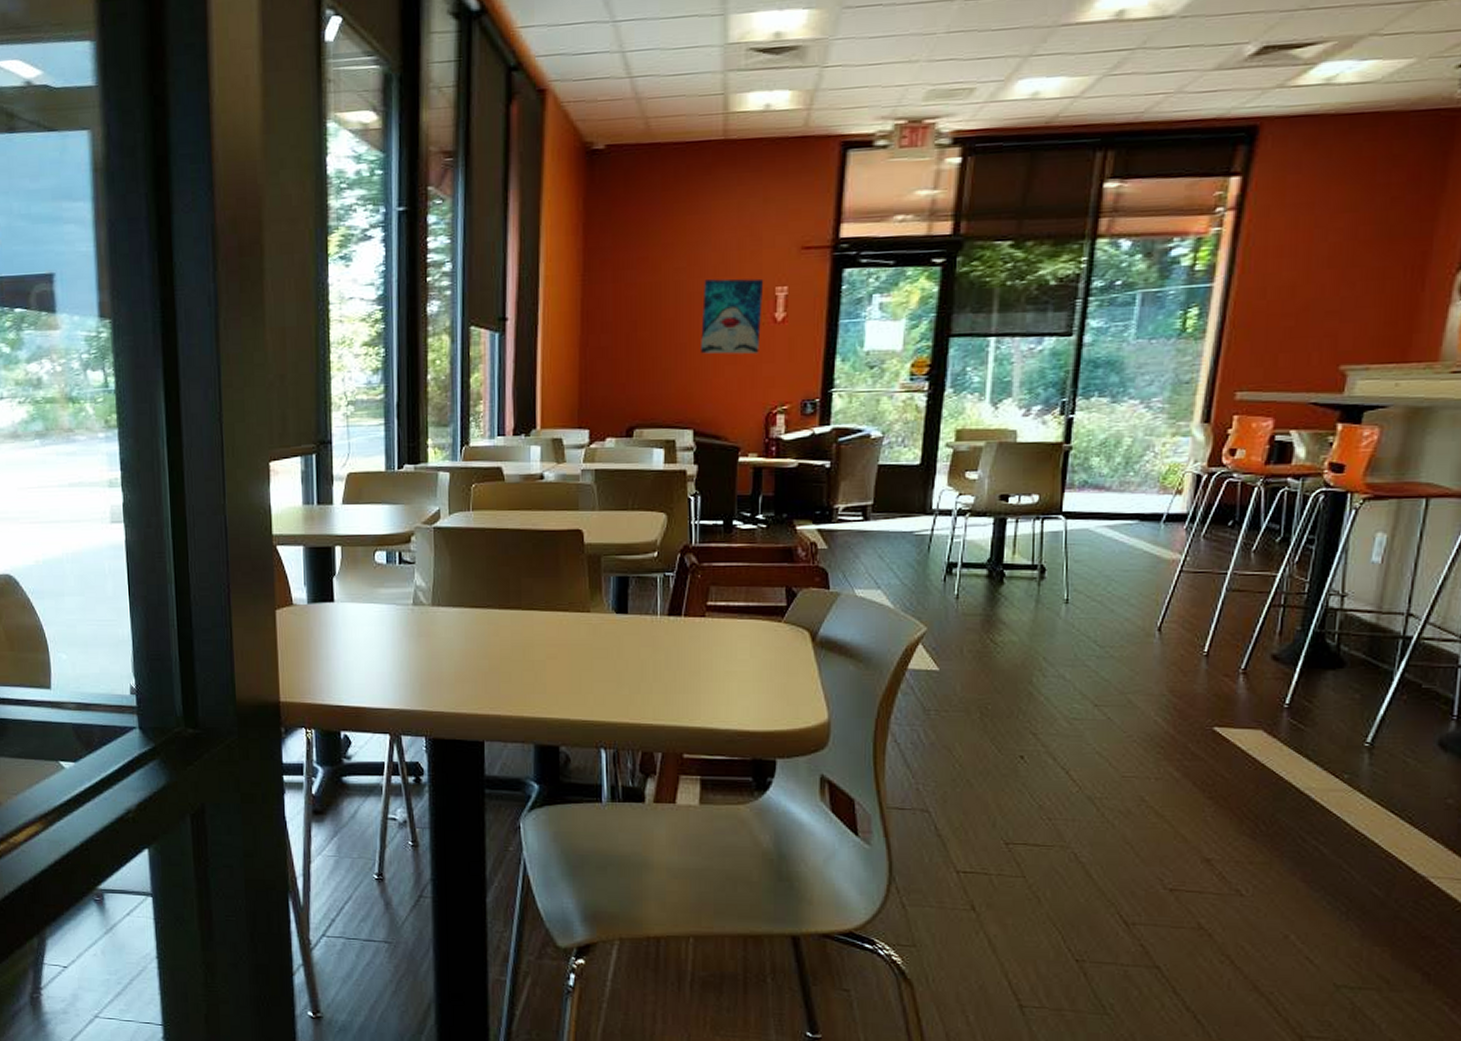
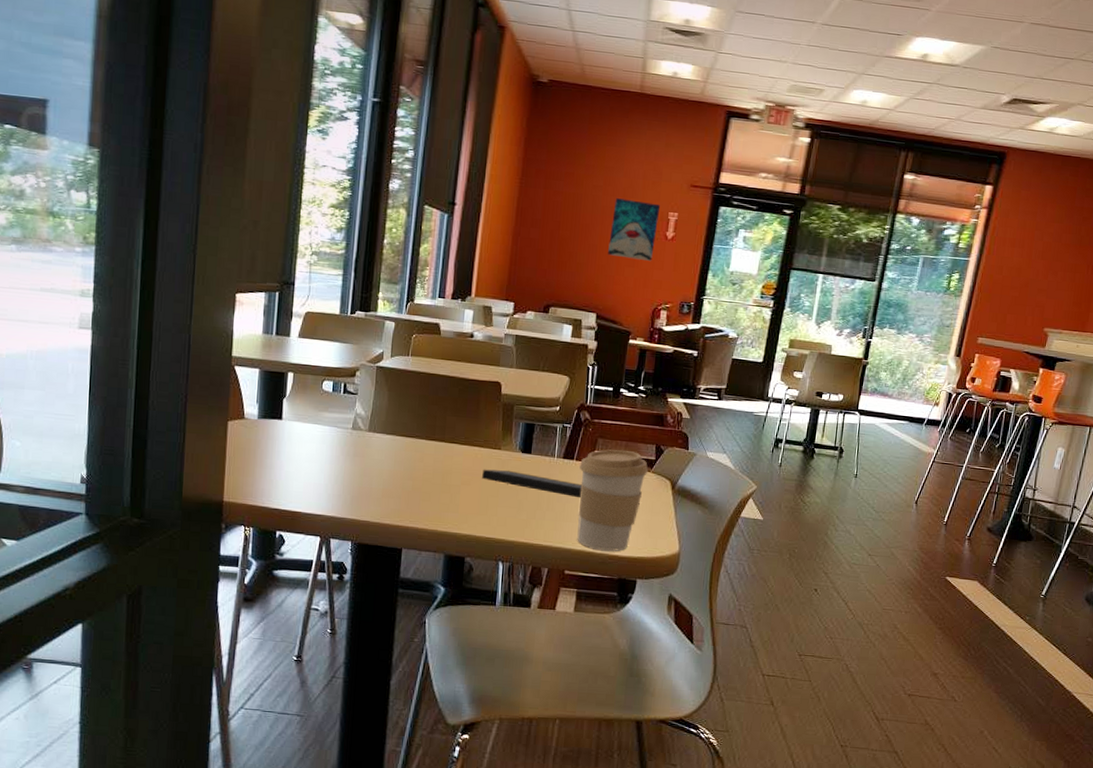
notepad: none [570,636,771,664] -> present [482,469,640,504]
coffee cup: none [690,598,779,725] -> present [577,449,649,551]

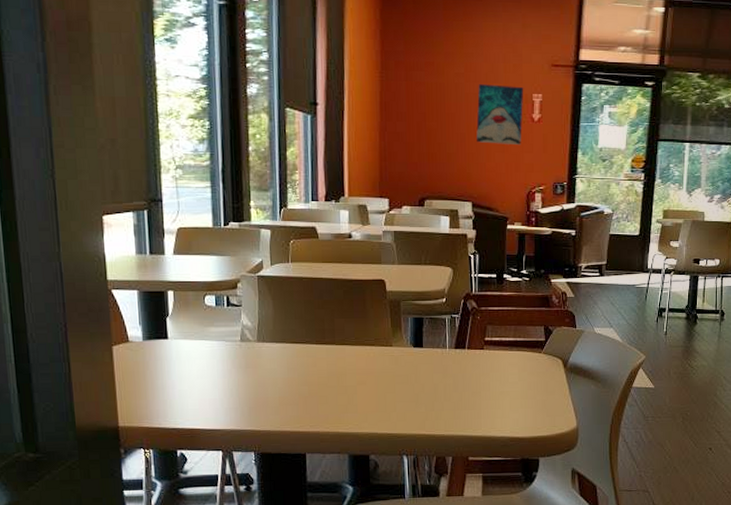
notepad: present [482,469,640,504] -> none [377,365,534,386]
coffee cup: present [577,449,649,551] -> none [472,335,540,434]

